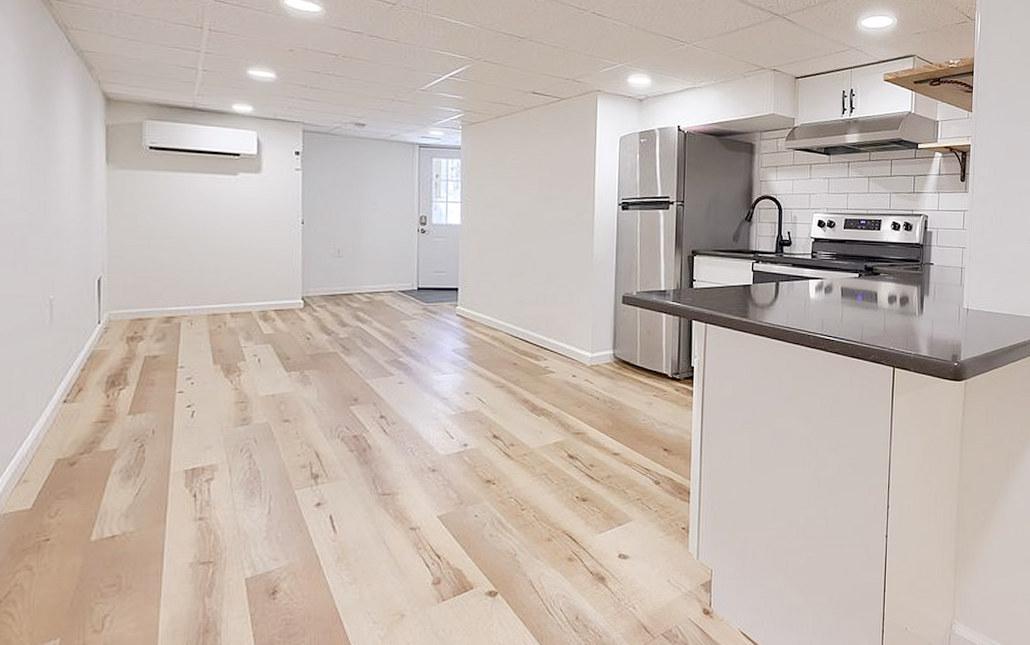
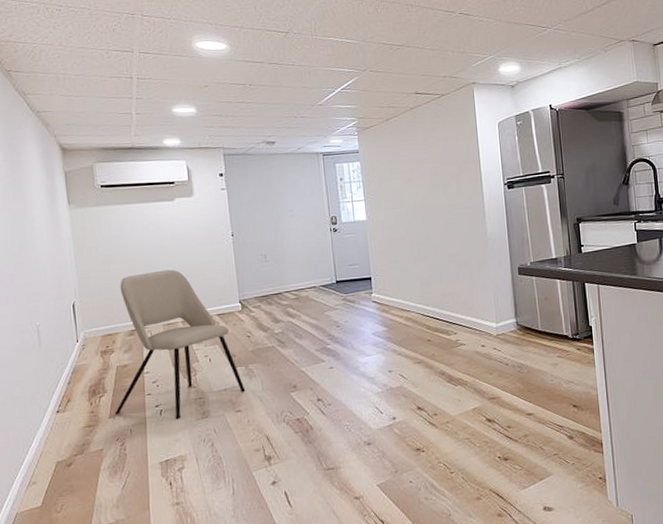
dining chair: none [136,252,298,423] -> present [115,269,246,419]

